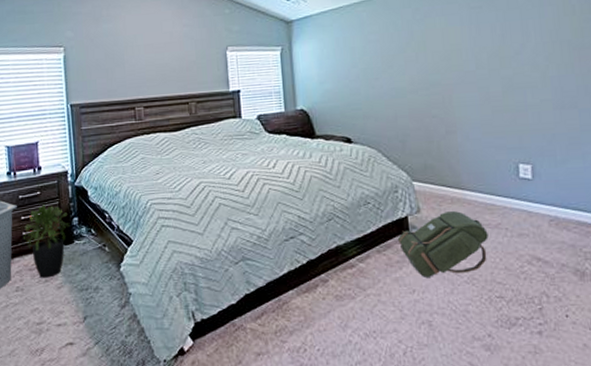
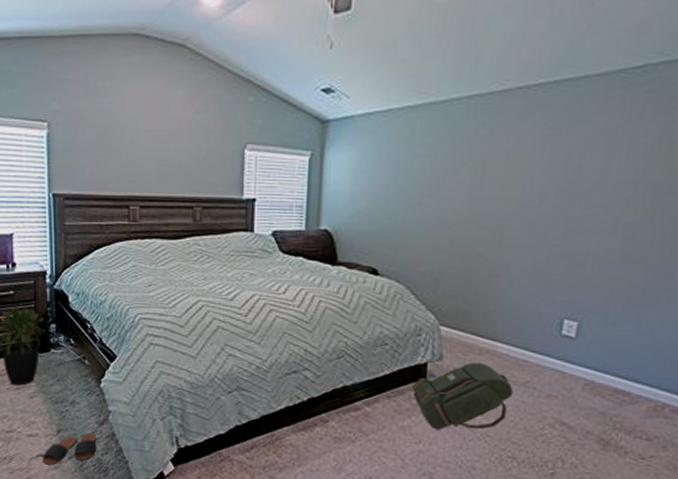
slipper: none [72,316,121,352] -> present [43,432,97,465]

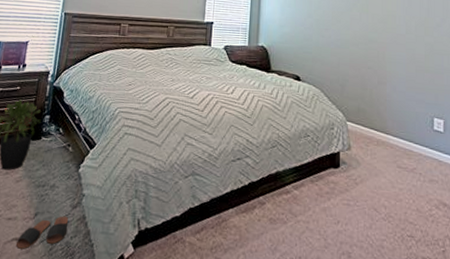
backpack: present [411,363,513,430] -> none [329,152,405,211]

